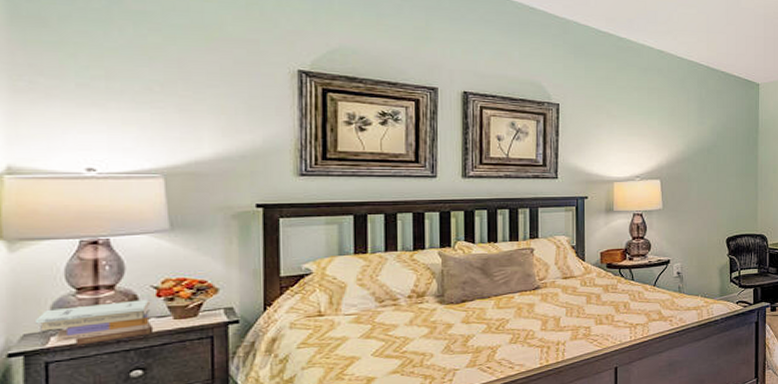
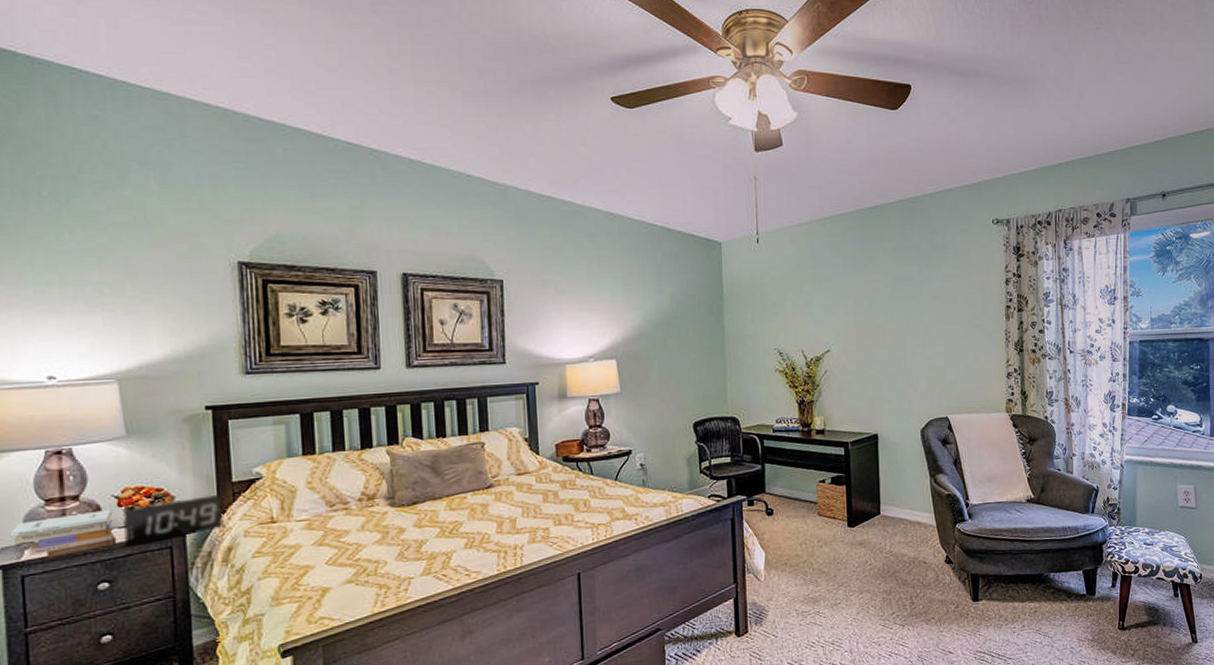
alarm clock: none [162,287,270,336] -> present [123,494,224,548]

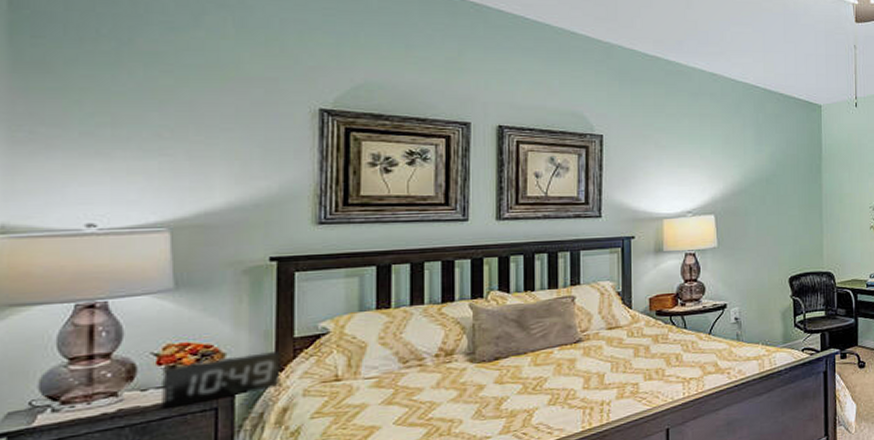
books: present [9,510,117,558] -> none [20,368,152,423]

